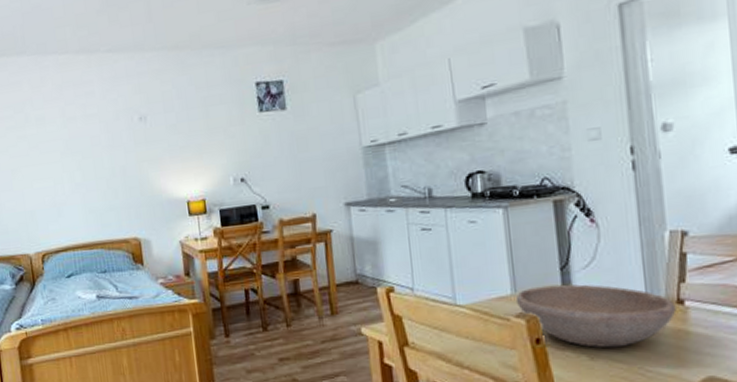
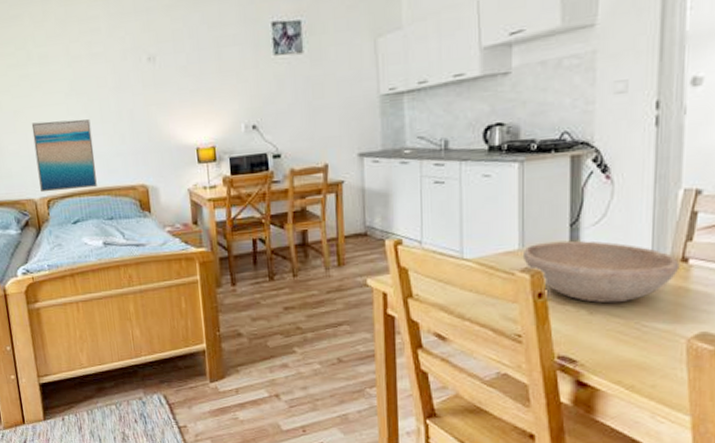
wall art: none [27,176,91,248] -> present [31,119,97,193]

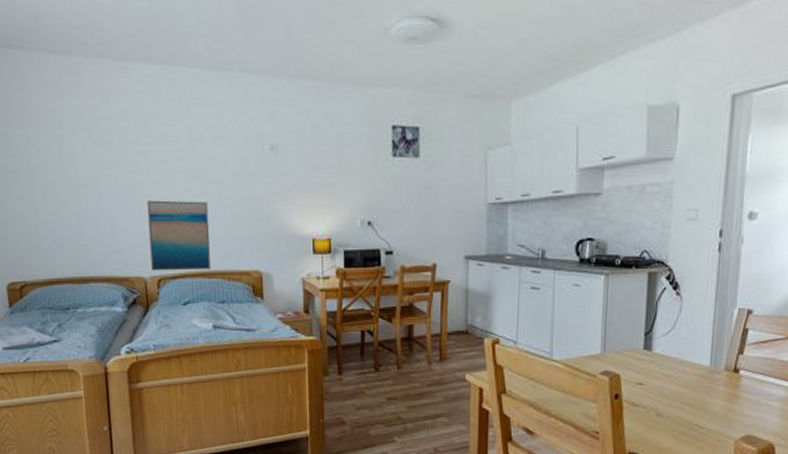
bowl: present [522,240,680,304] -> none [603,348,733,406]

